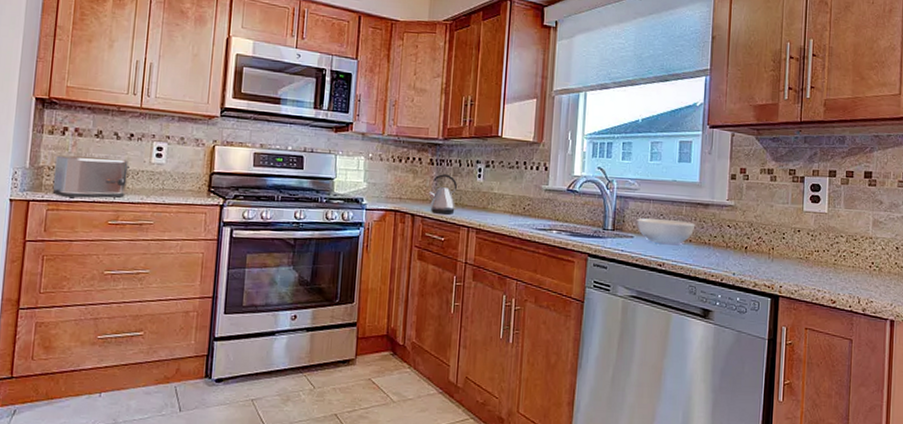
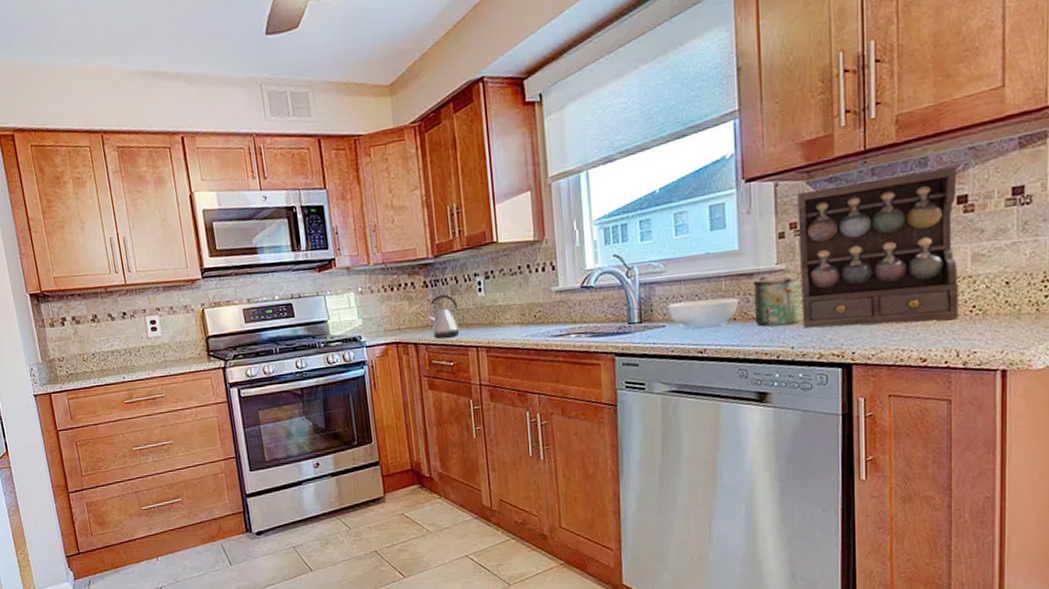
toaster: present [52,155,131,199] -> none [62,338,133,386]
canister: none [706,208,744,255] -> present [753,273,802,327]
spice rack: none [743,145,866,272] -> present [797,166,959,329]

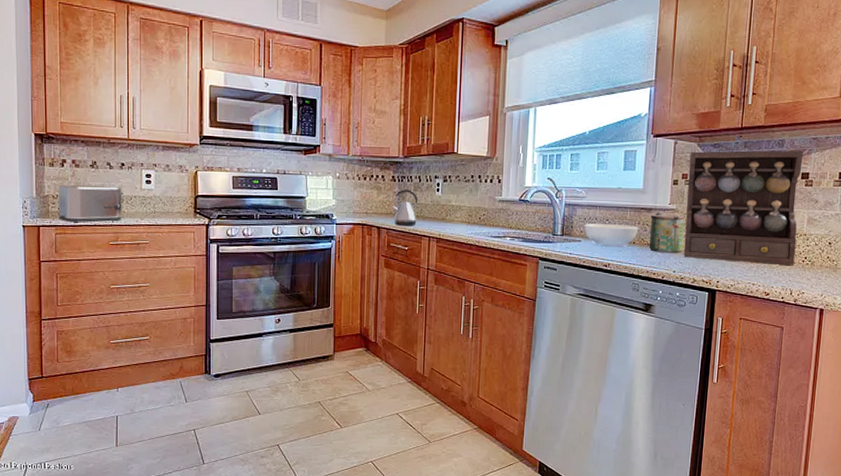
toaster: none [62,338,133,386] -> present [58,184,124,223]

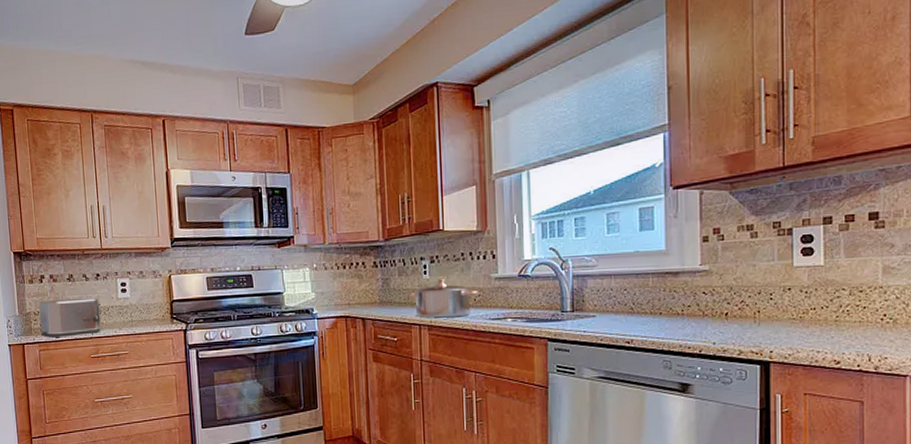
kettle: present [392,189,419,227] -> none [376,275,407,316]
cooking pot: none [421,197,485,233] -> present [408,279,480,319]
bowl: present [583,223,639,247] -> none [597,293,665,321]
canister: present [648,212,685,254] -> none [678,274,724,323]
spice rack: present [683,150,804,266] -> none [720,186,870,327]

